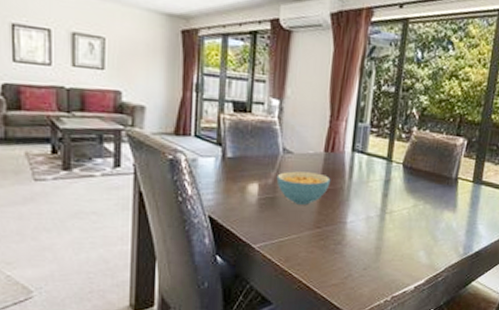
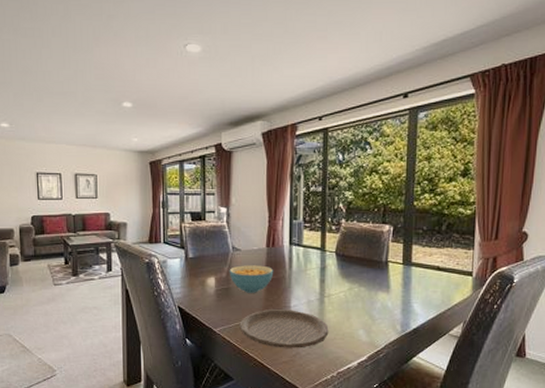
plate: none [284,224,387,270] -> present [239,309,329,348]

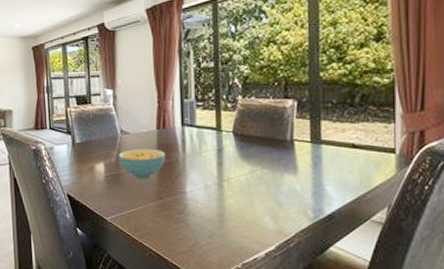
plate: present [239,309,329,348] -> none [132,196,230,238]

